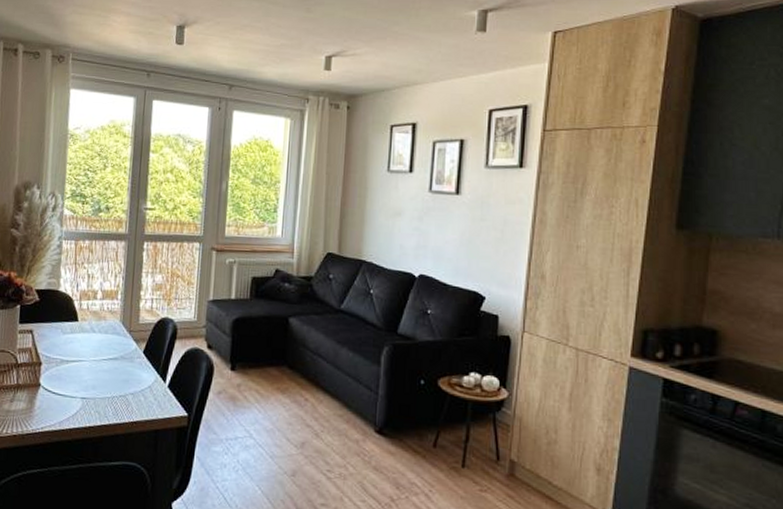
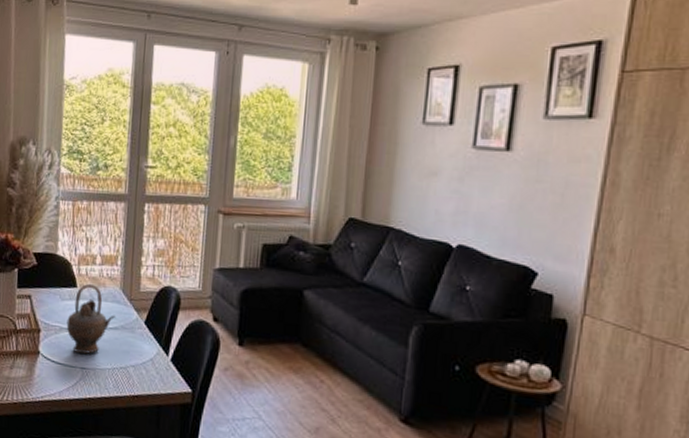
teapot: none [67,318,116,385] -> present [66,284,116,355]

